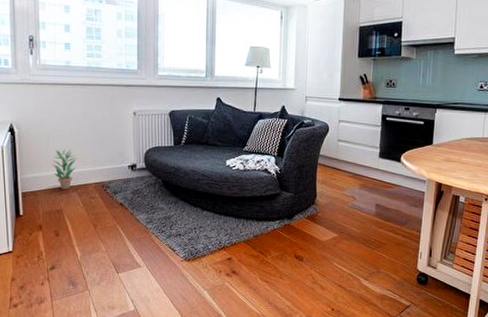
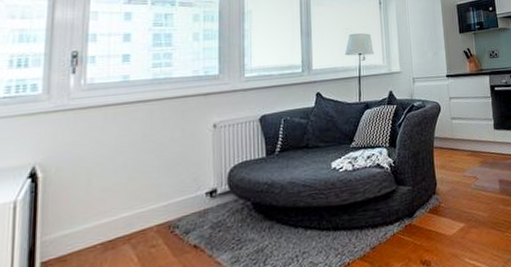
potted plant: present [52,149,77,189] -> none [93,187,132,244]

